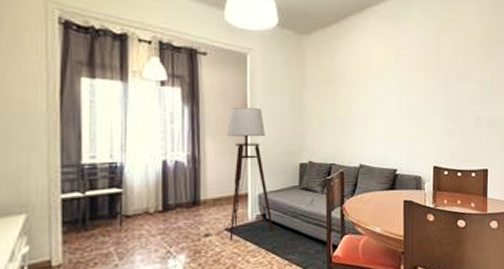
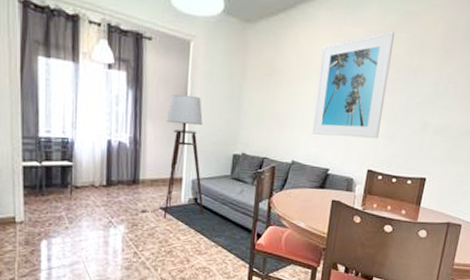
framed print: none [375,37,439,136] -> present [312,32,394,139]

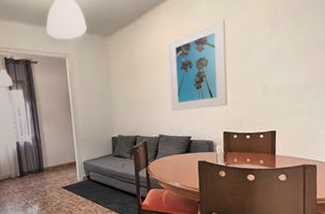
floor lamp: present [140,94,204,219] -> none [47,98,97,195]

